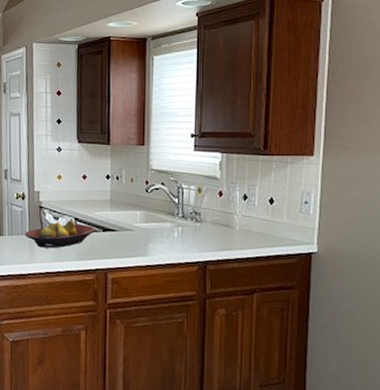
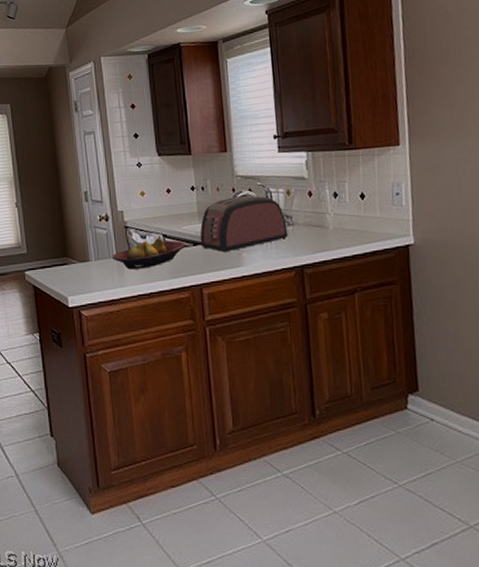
toaster: none [110,188,195,241] -> present [200,195,288,253]

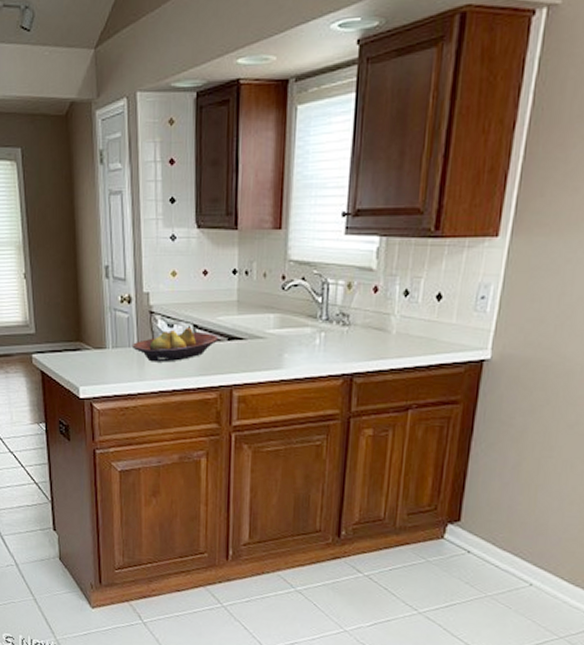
toaster: present [200,195,288,253] -> none [236,285,342,351]

